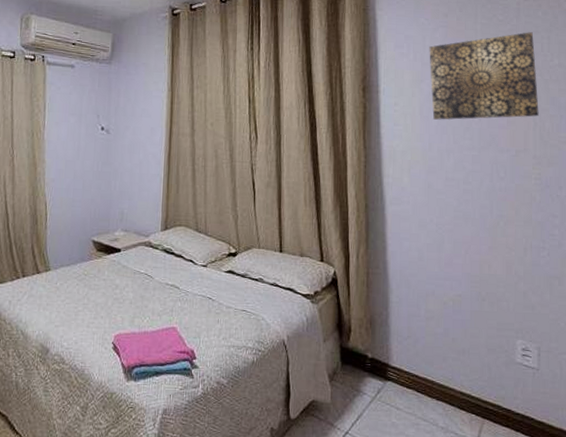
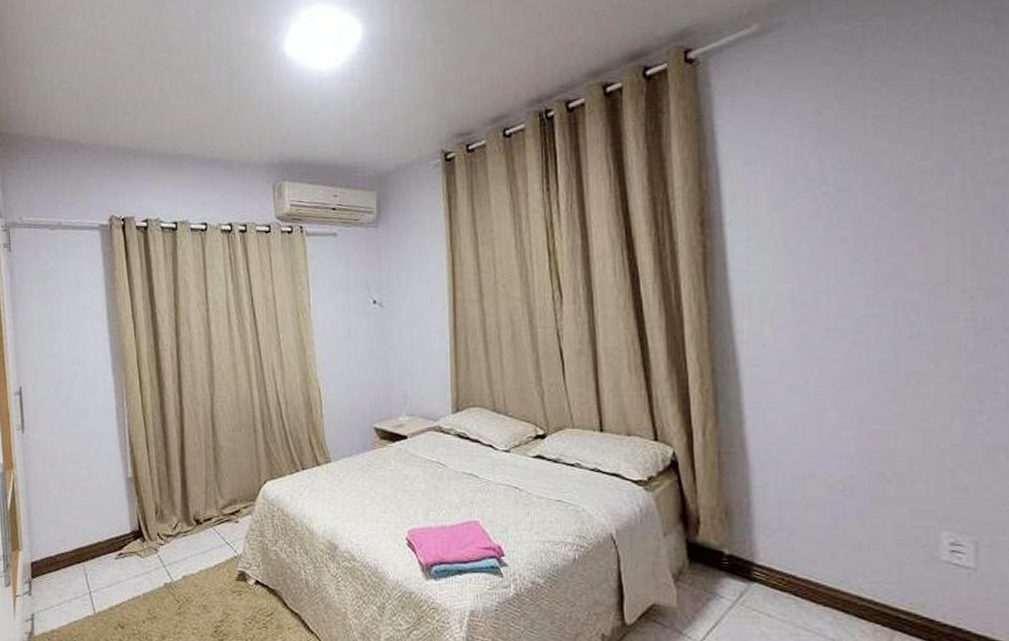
wall art: present [429,32,539,120] -> none [794,118,970,253]

